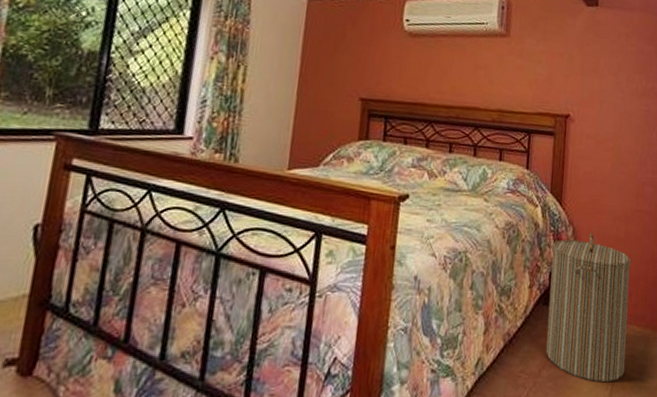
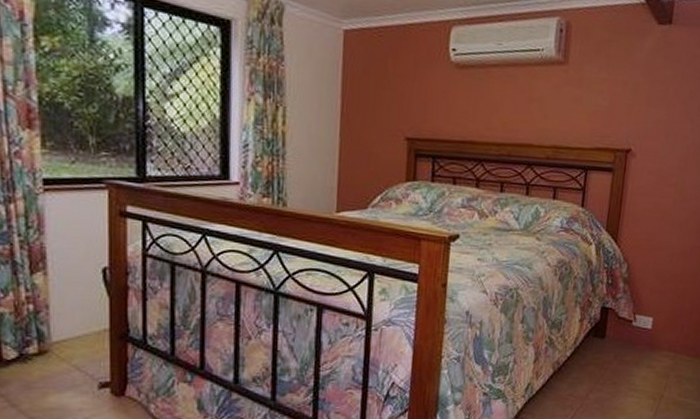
laundry hamper: present [545,233,631,383] -> none [594,269,686,405]

